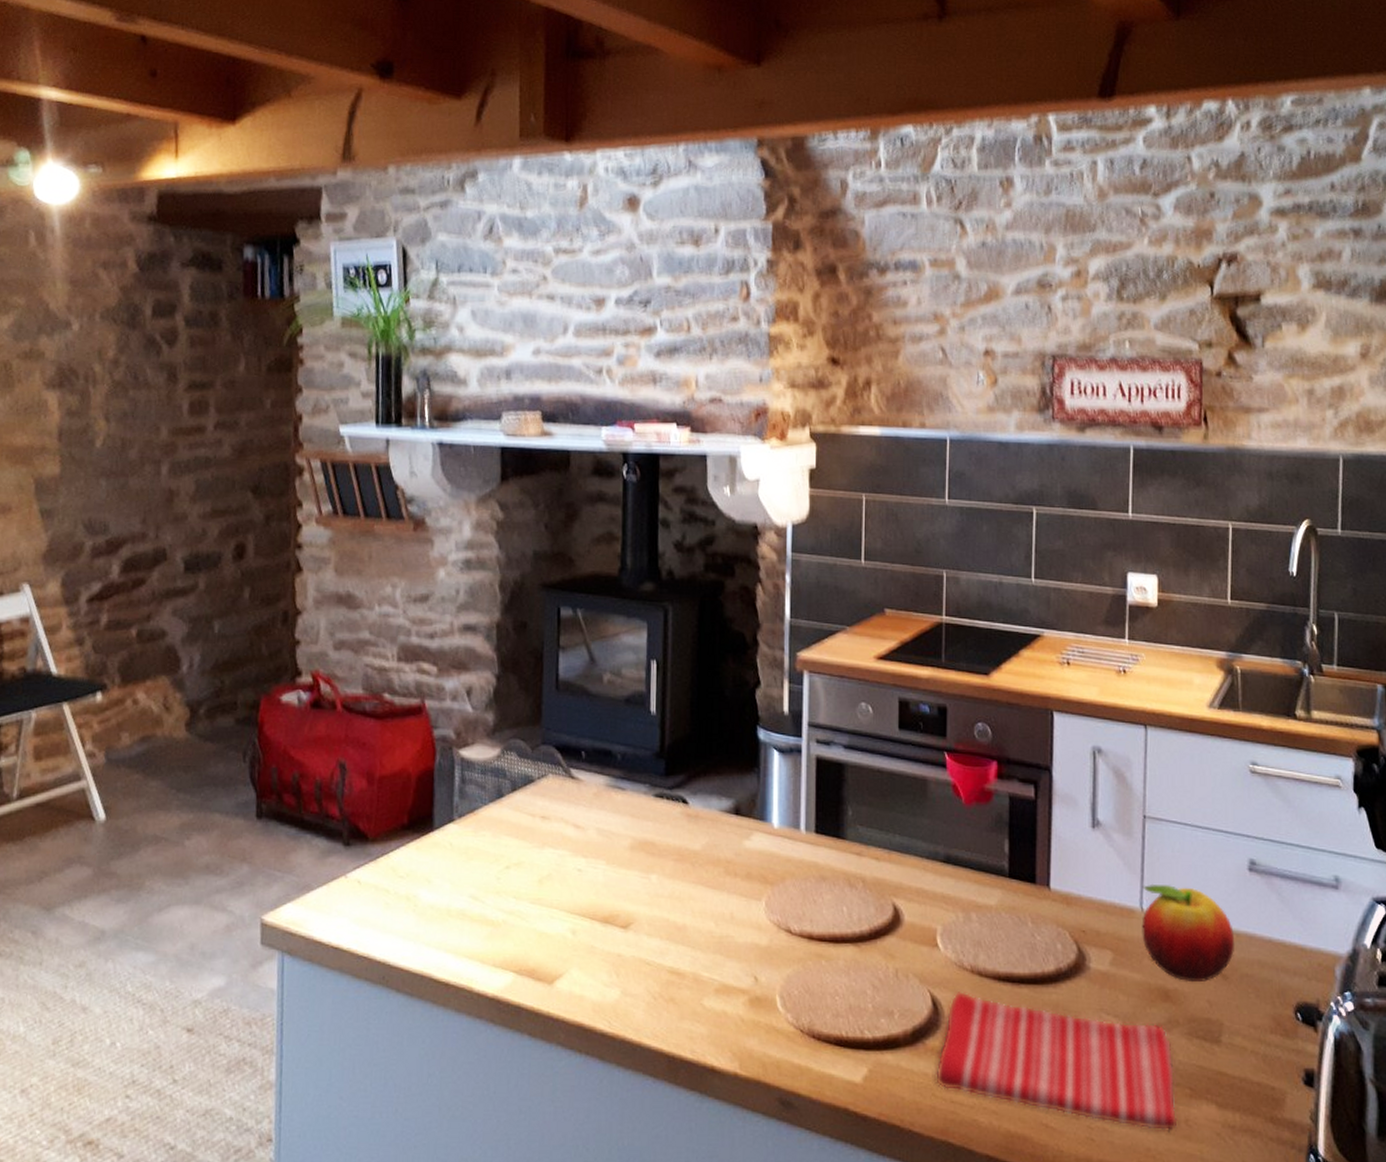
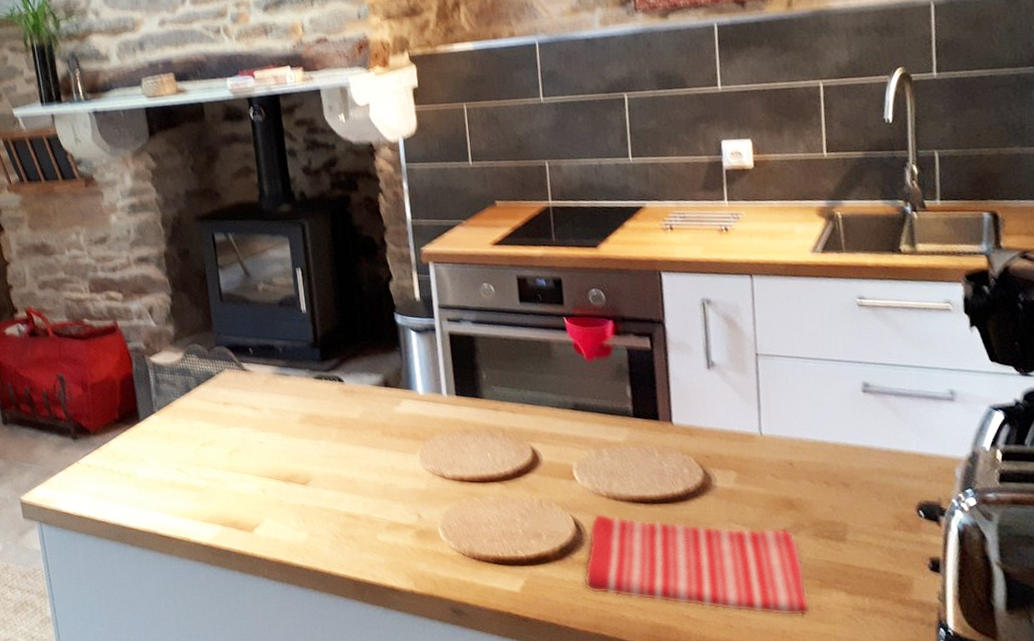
fruit: present [1142,883,1235,981] -> none [760,411,854,491]

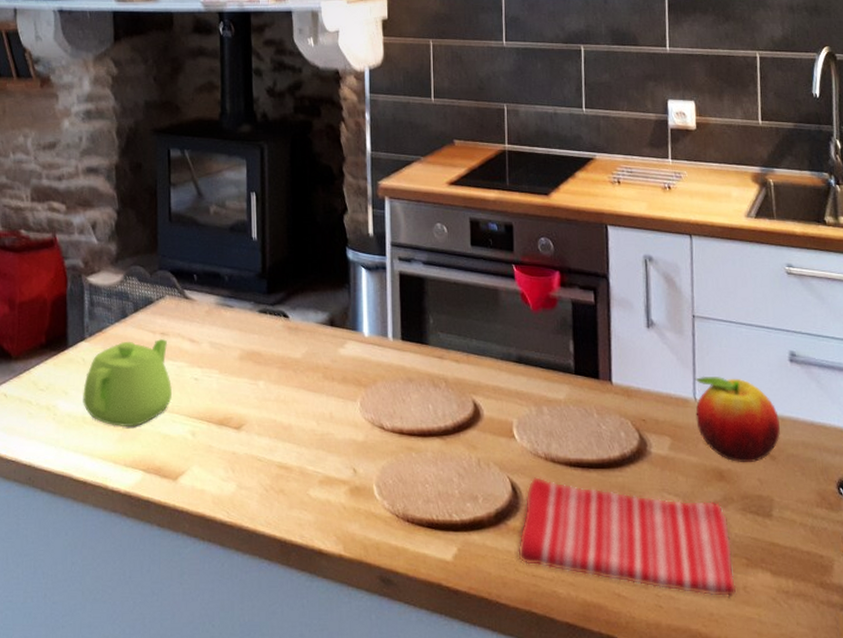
teapot: none [158,408,240,488] -> present [83,338,172,426]
fruit: none [760,411,854,491] -> present [695,376,781,462]

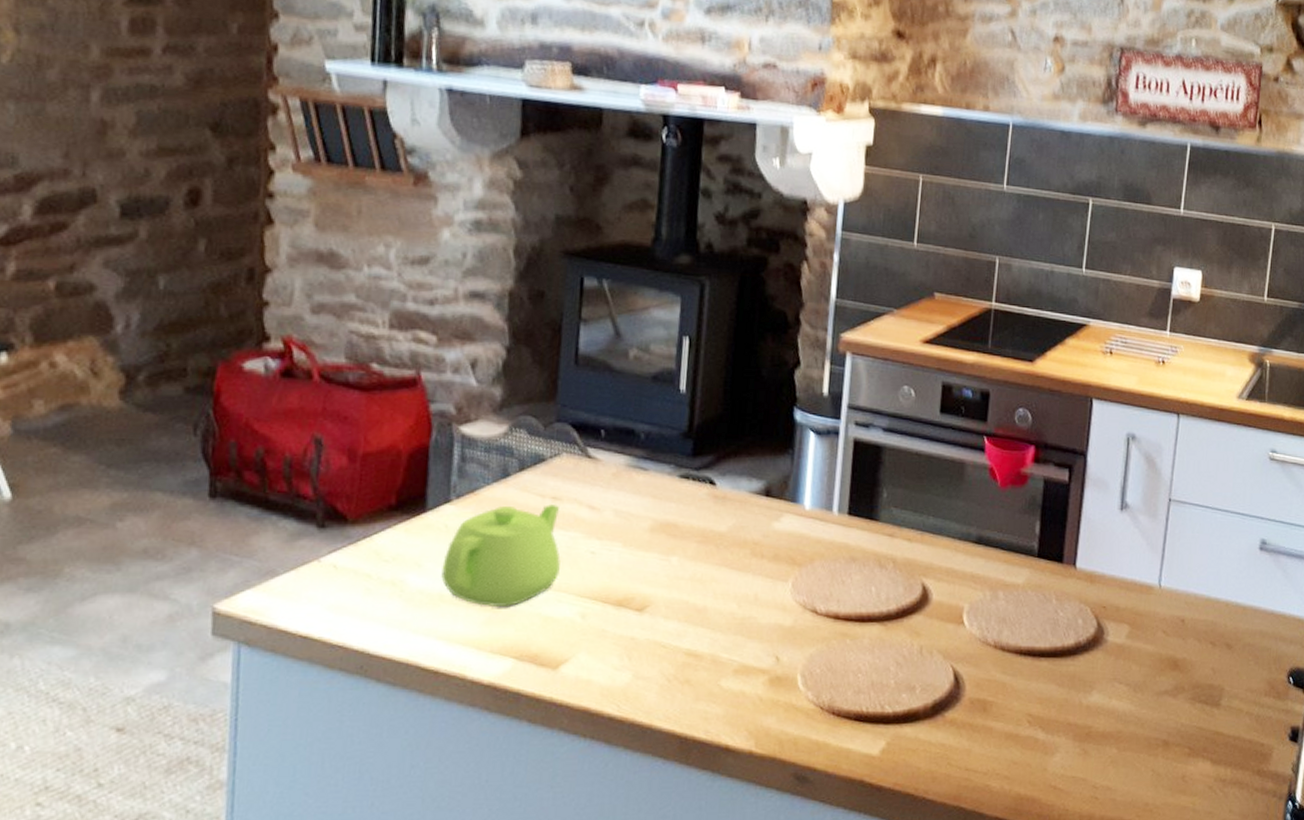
dish towel: present [518,476,737,598] -> none [952,665,1177,788]
fruit: present [695,376,781,462] -> none [1157,562,1241,651]

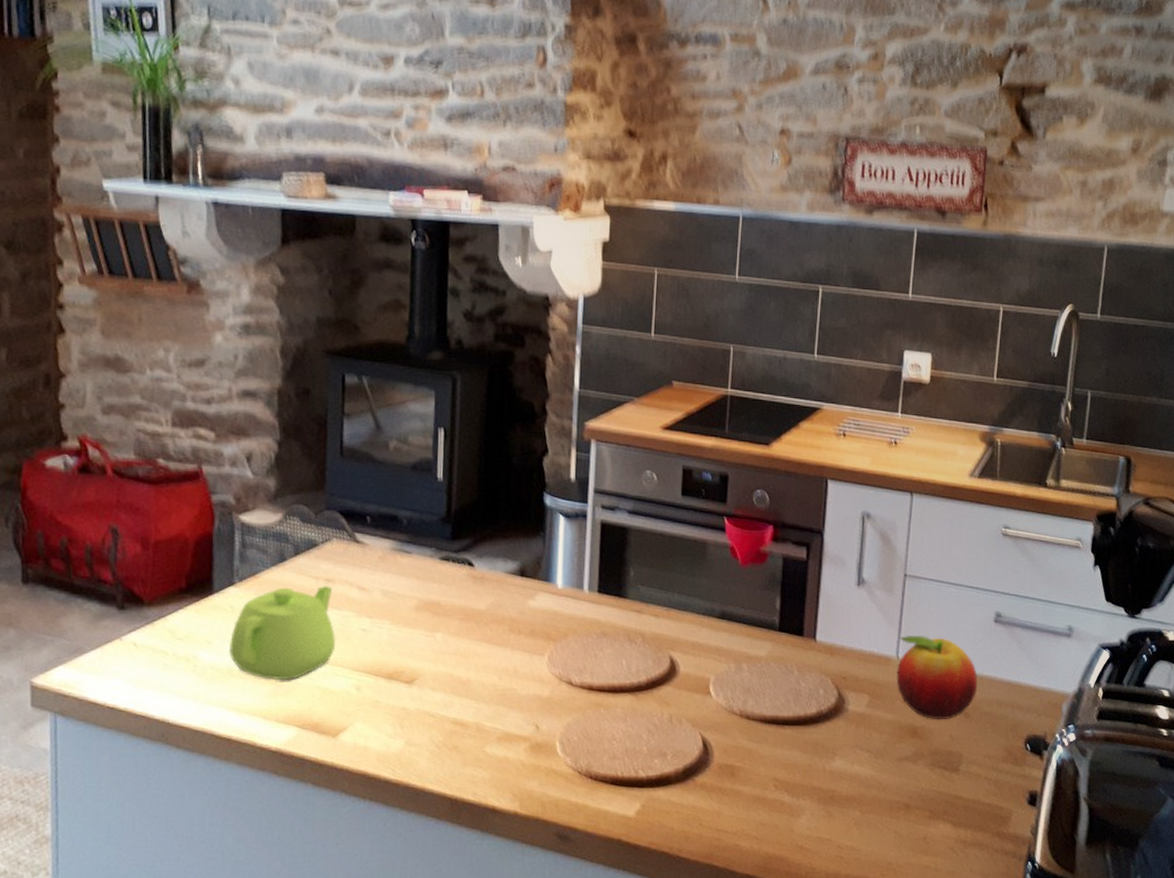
fruit: none [1157,562,1241,651] -> present [896,634,978,719]

